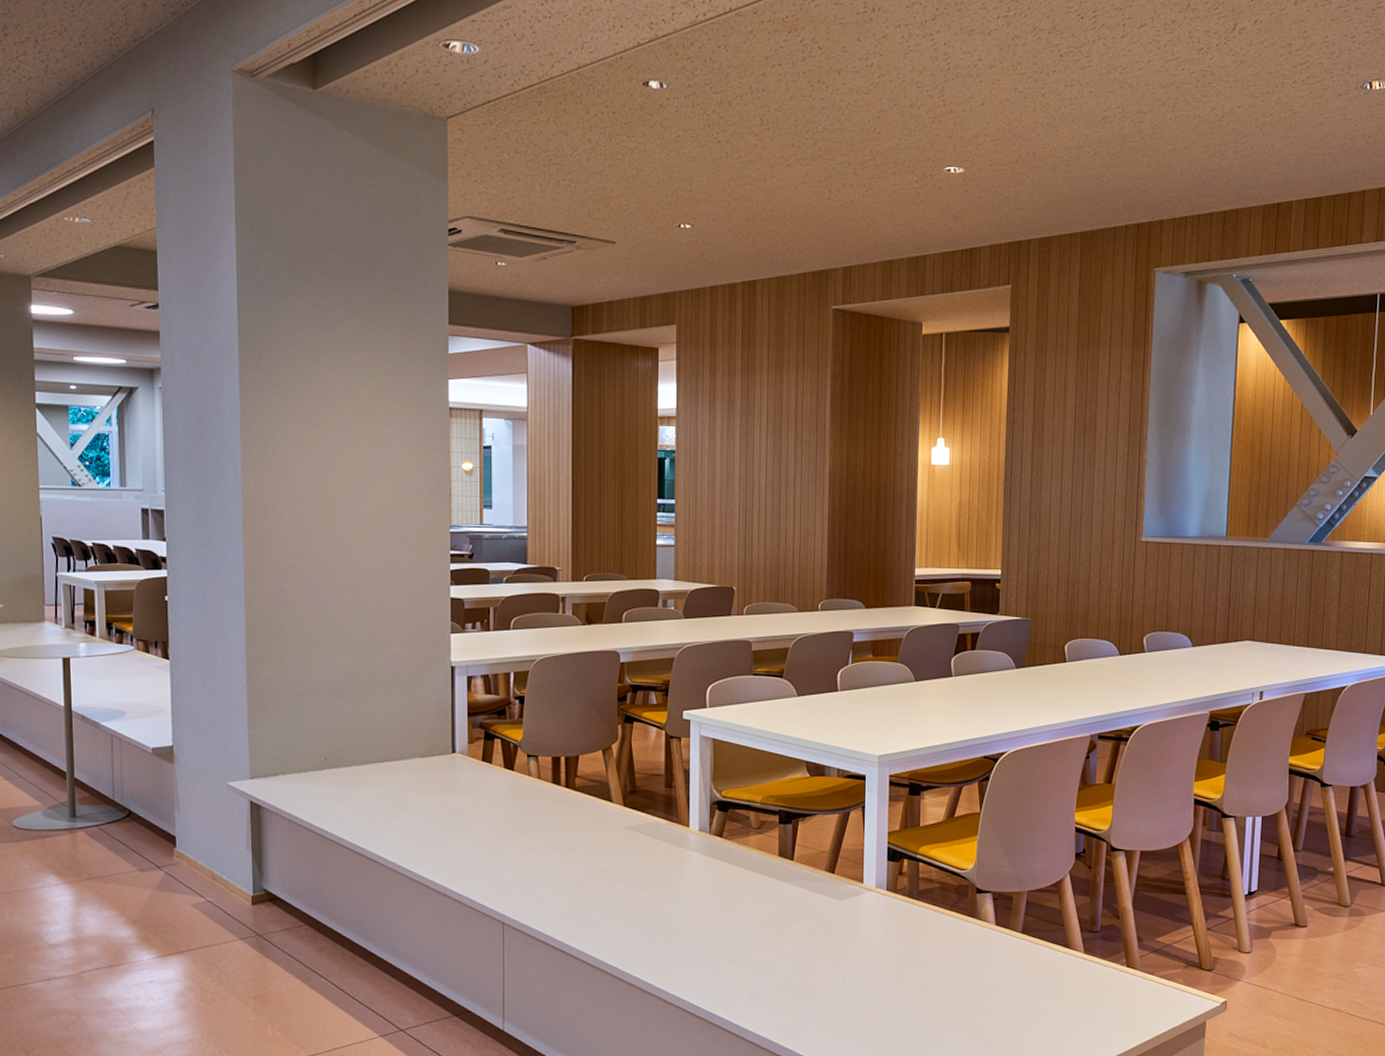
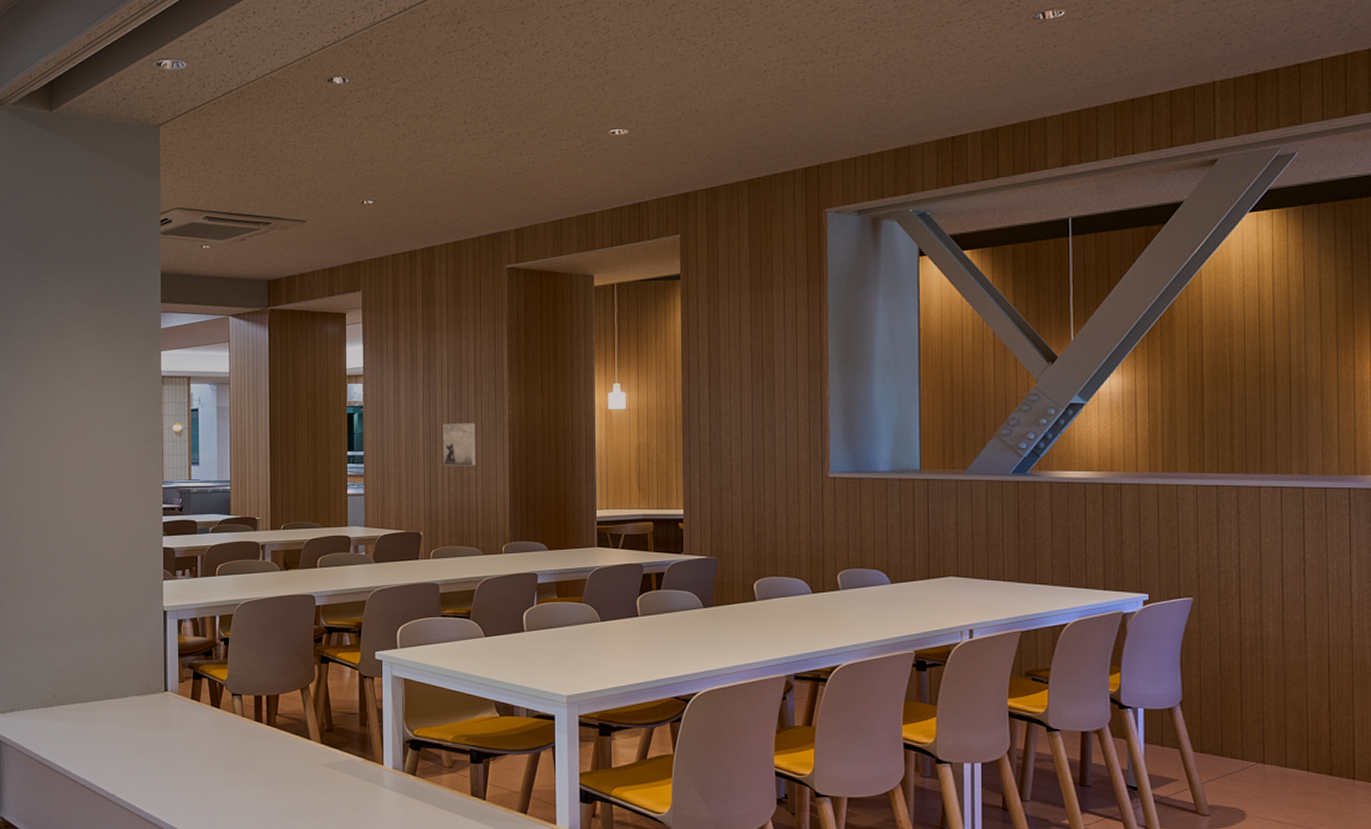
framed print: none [760,473,794,519] -> present [443,423,476,467]

